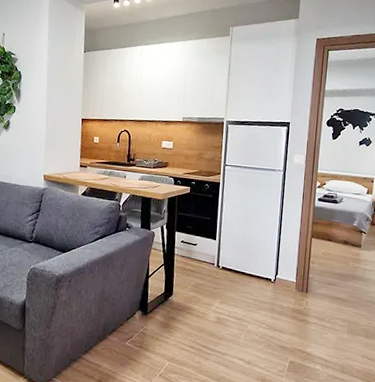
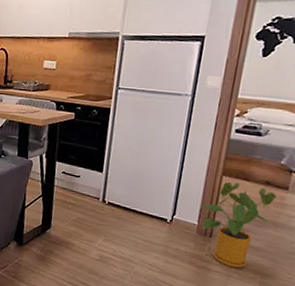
house plant: none [297,243,353,319] -> present [200,182,277,268]

